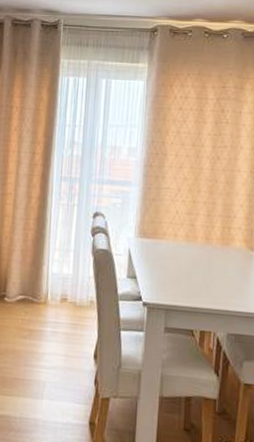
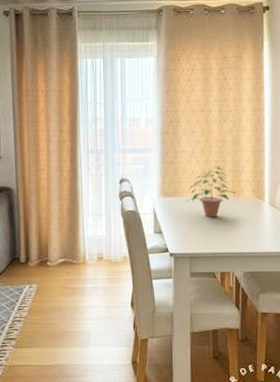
potted plant: none [163,207,225,267] -> present [183,165,236,217]

